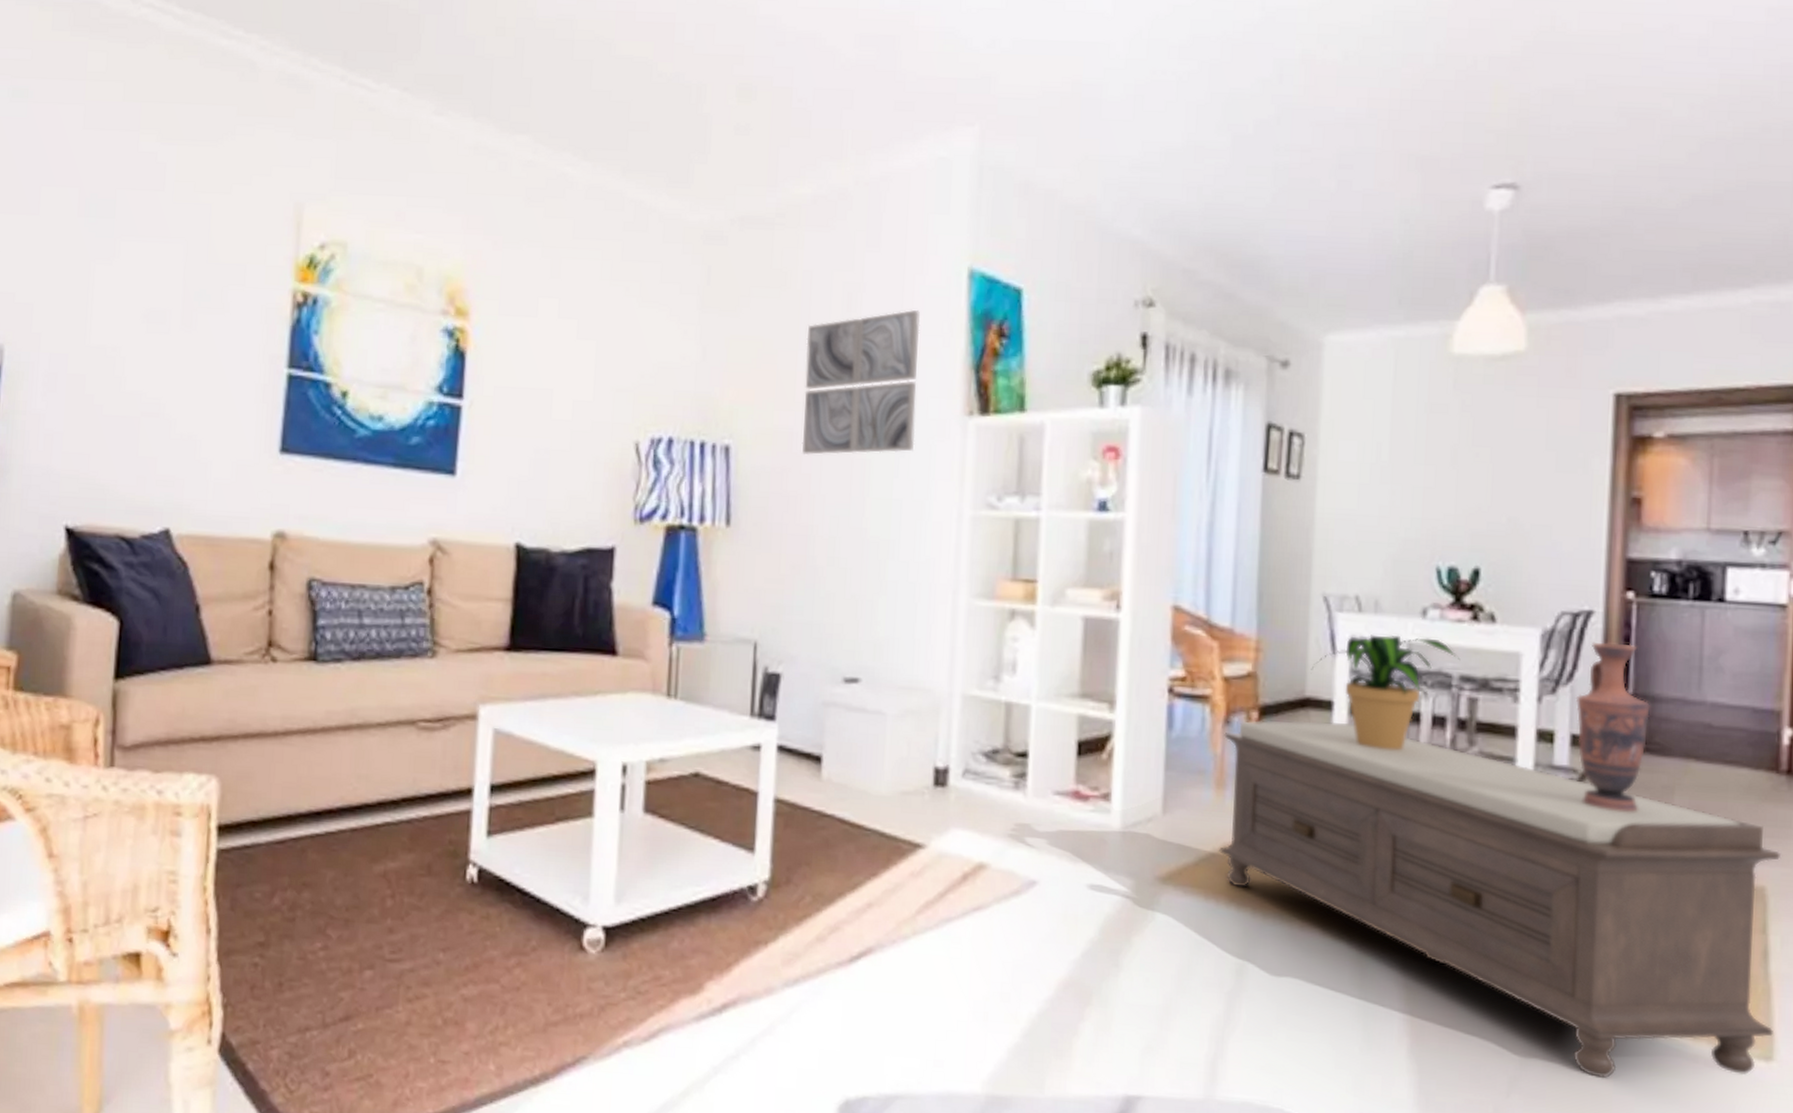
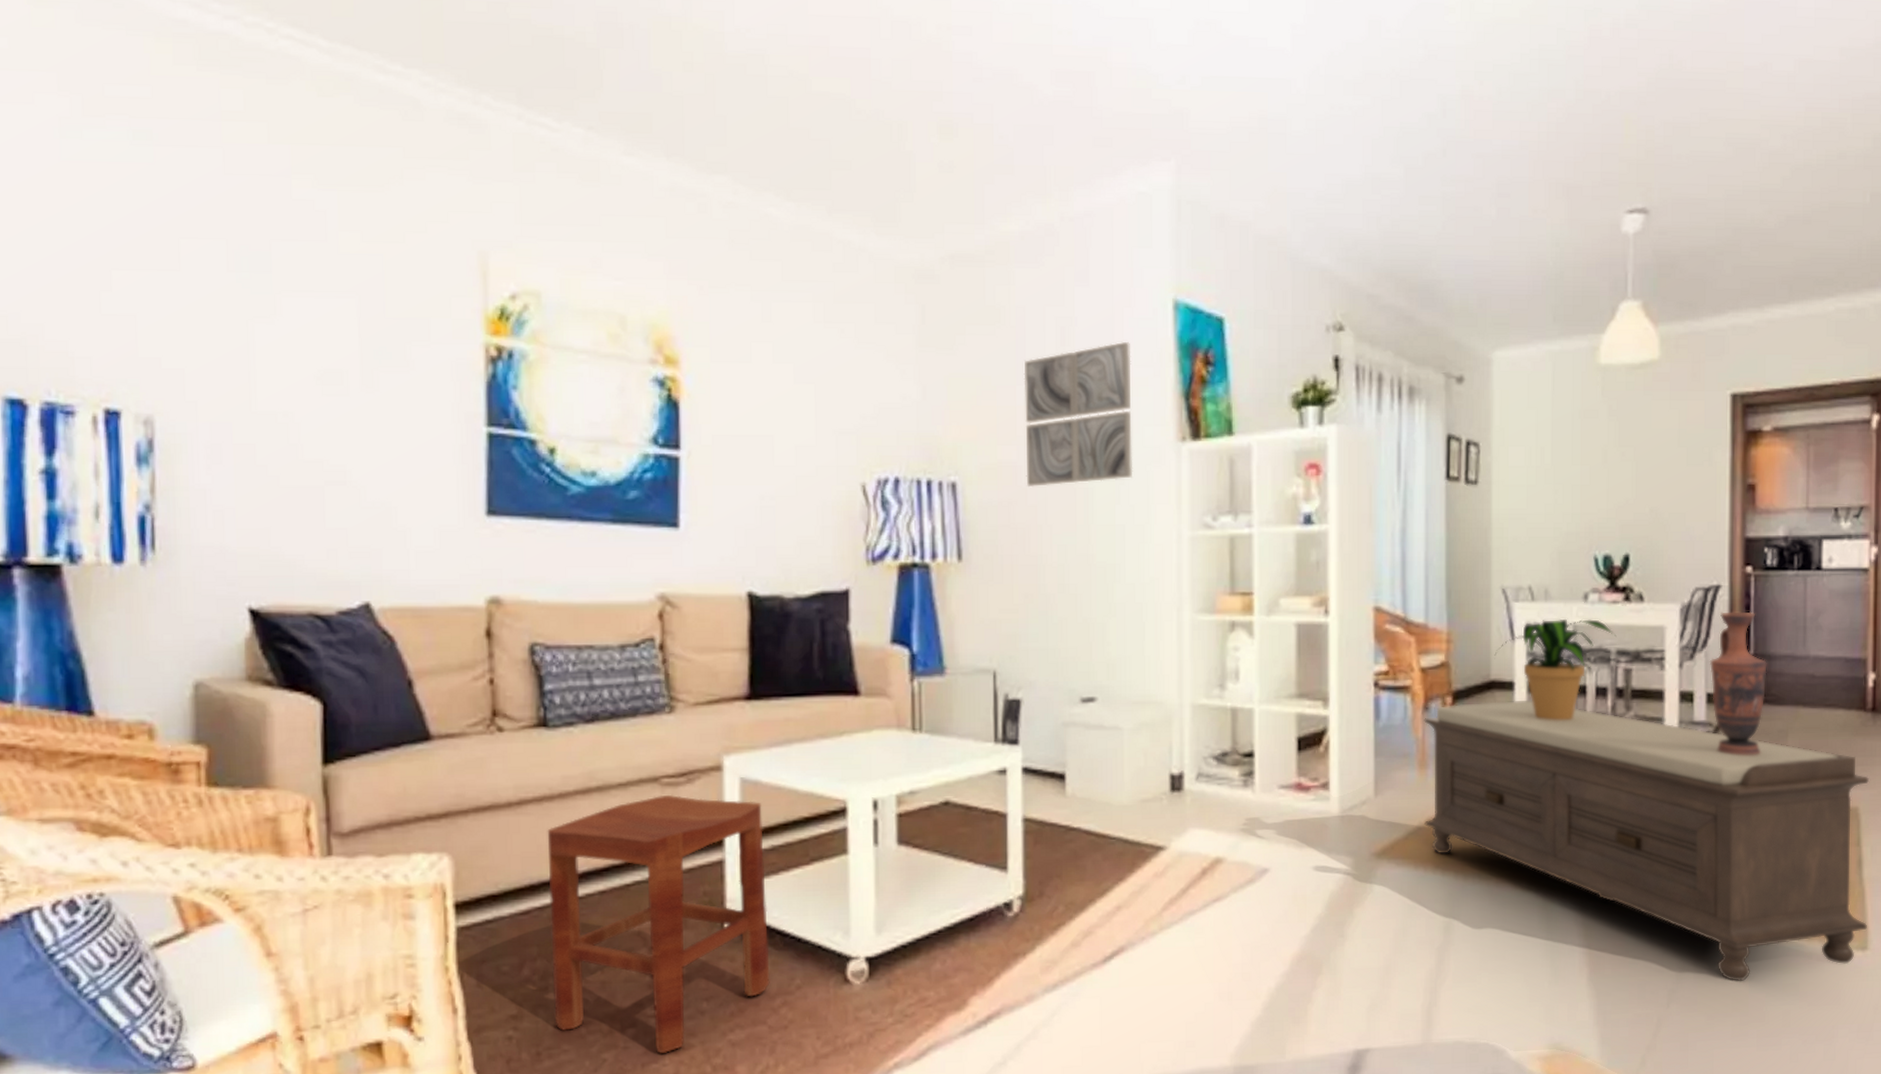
stool: none [298,739,512,1000] -> present [547,794,770,1053]

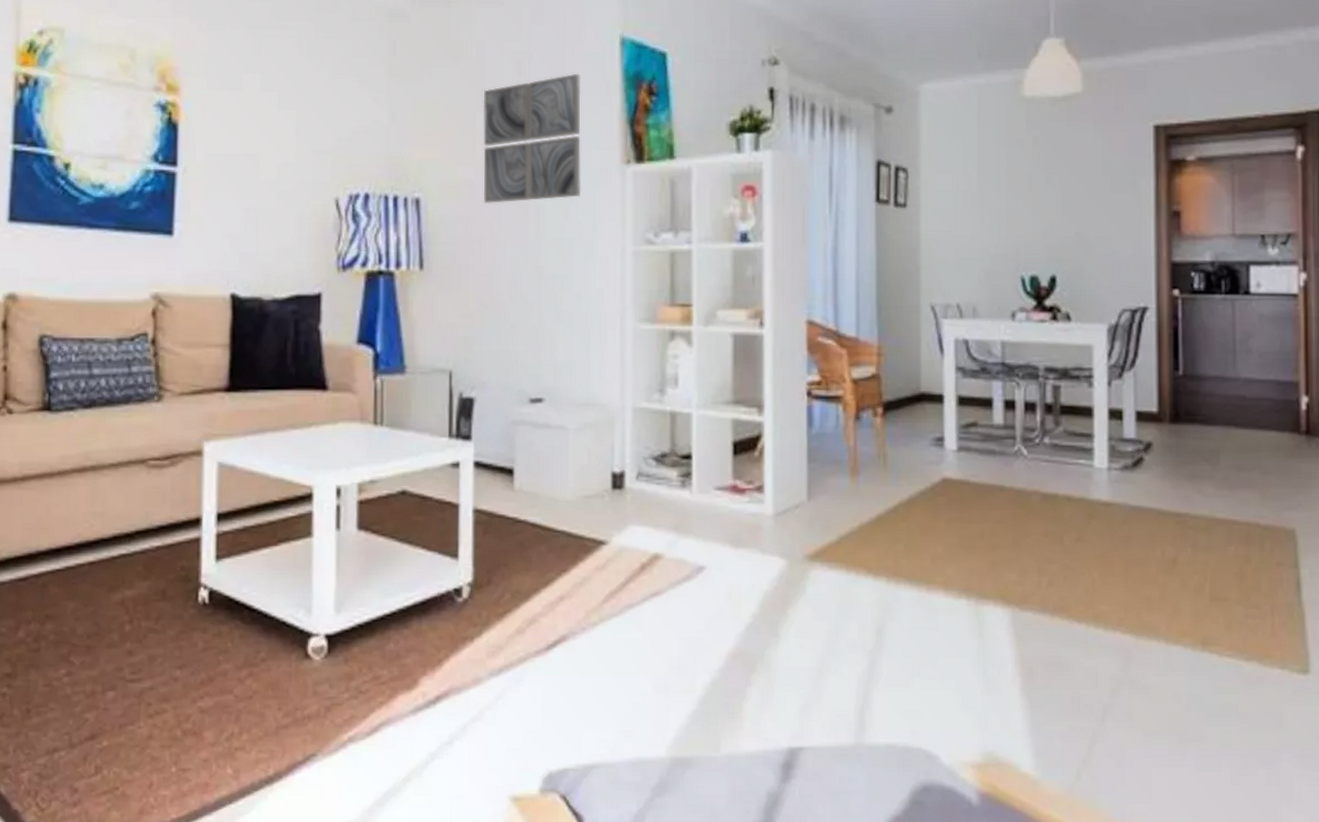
stool: present [547,794,770,1053] -> none [44,475,238,716]
bench: present [1424,700,1870,982] -> none [855,412,1308,700]
potted plant: present [1494,618,1617,721] -> none [924,335,1045,434]
vase: present [1709,611,1768,756] -> none [1138,333,1198,473]

